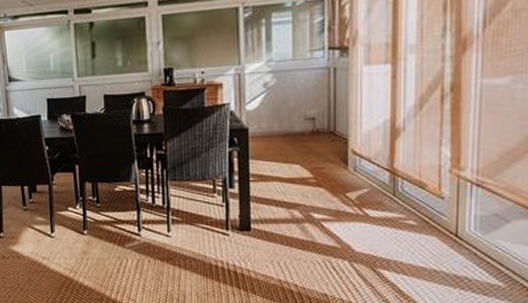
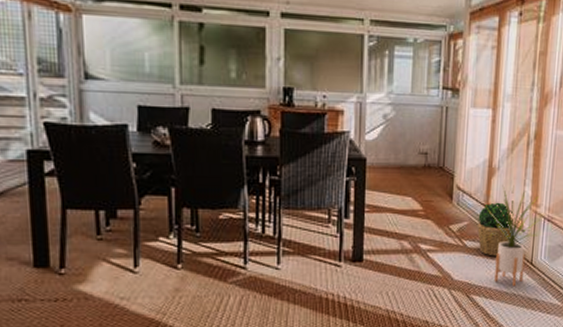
potted plant: none [381,166,430,227] -> present [477,202,515,256]
house plant: none [392,146,465,262] -> present [487,185,540,287]

